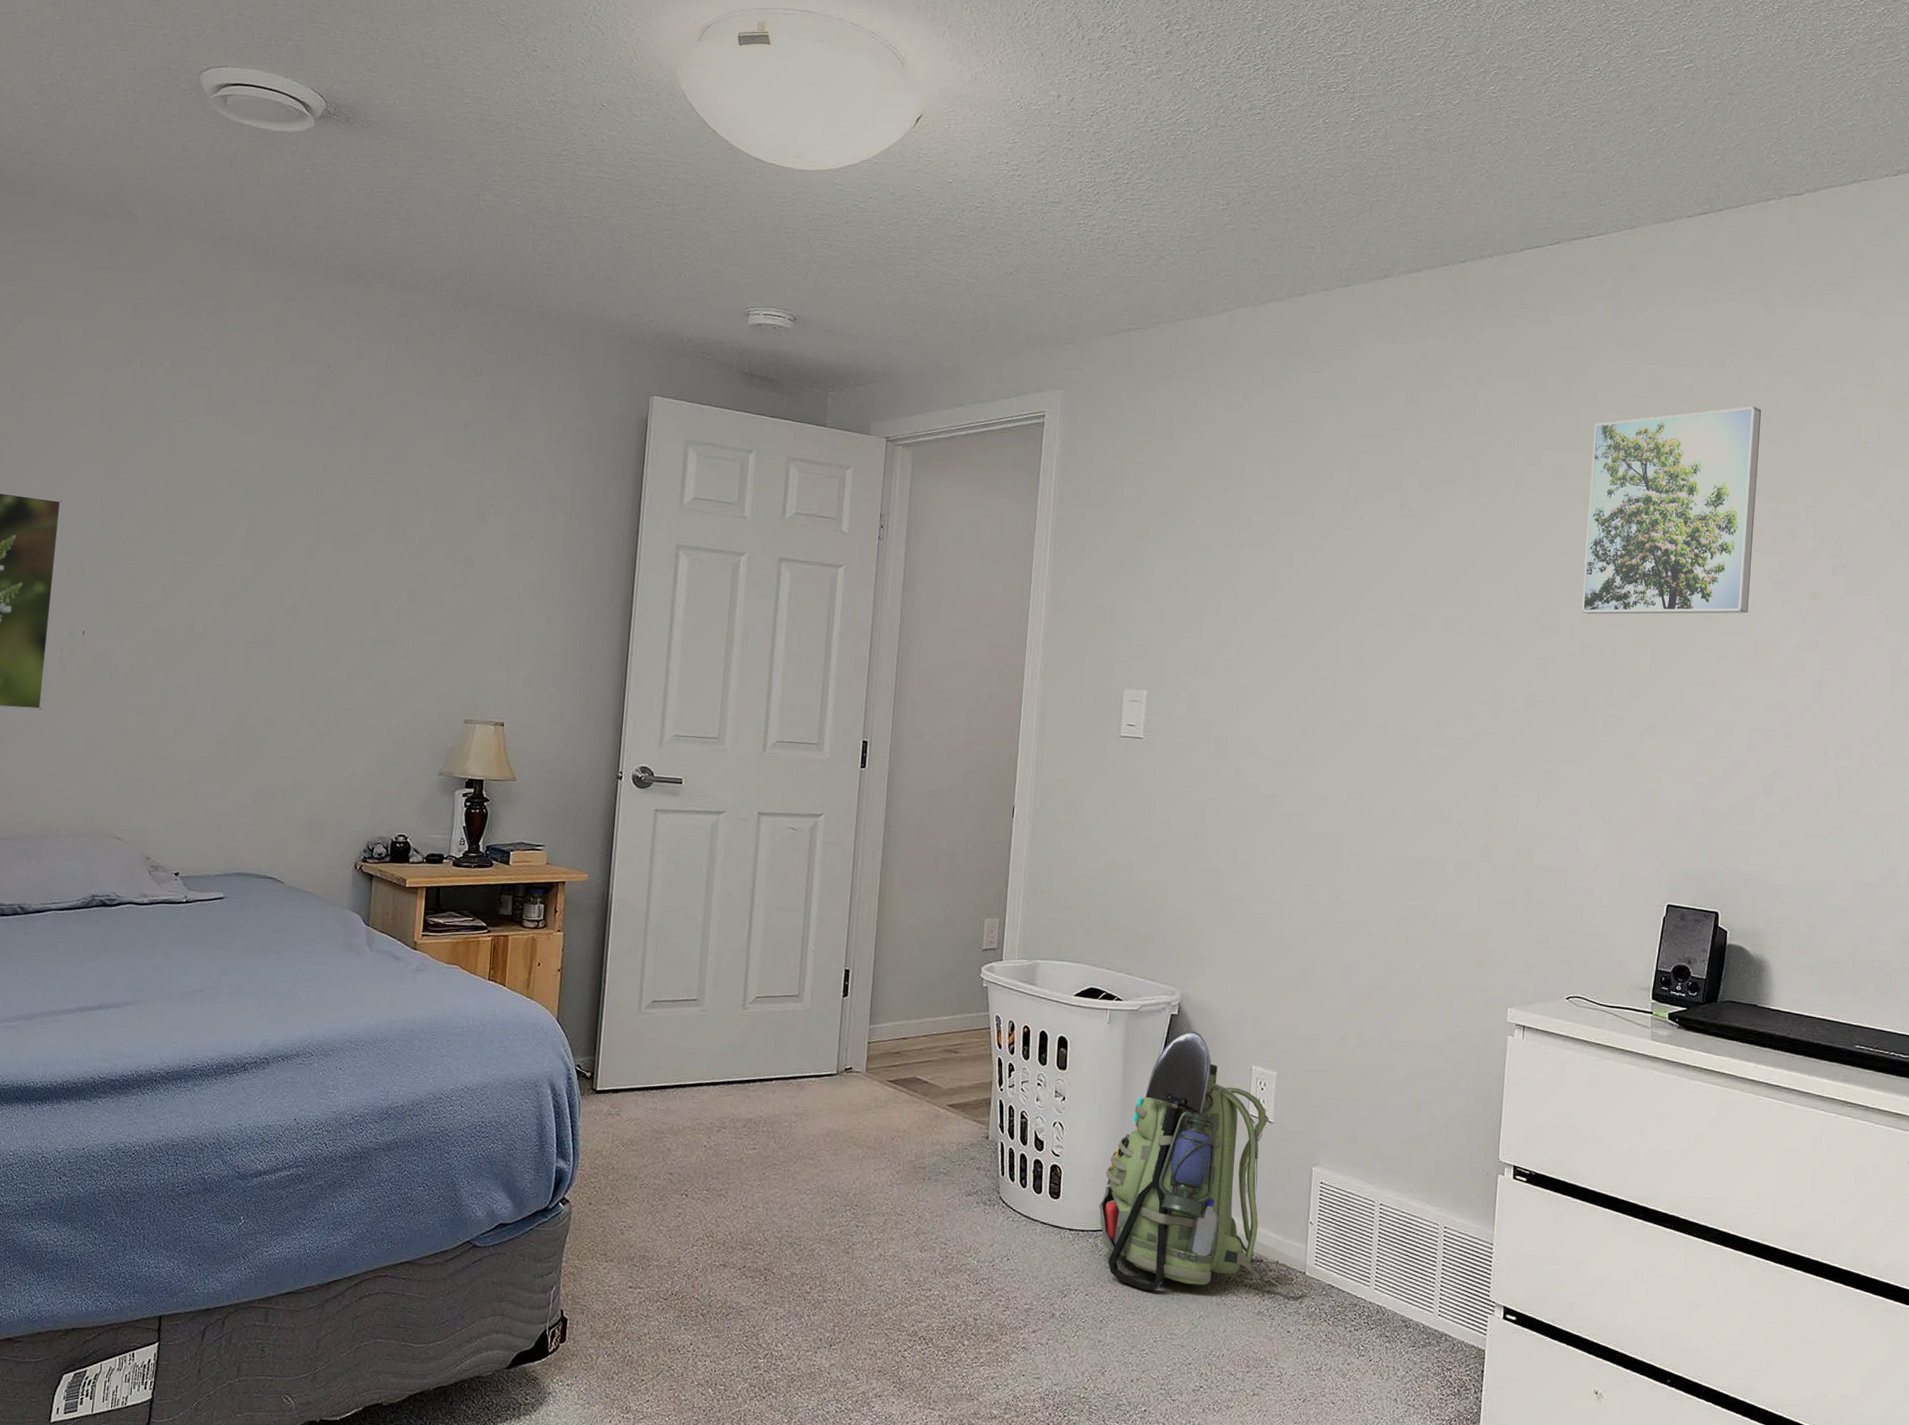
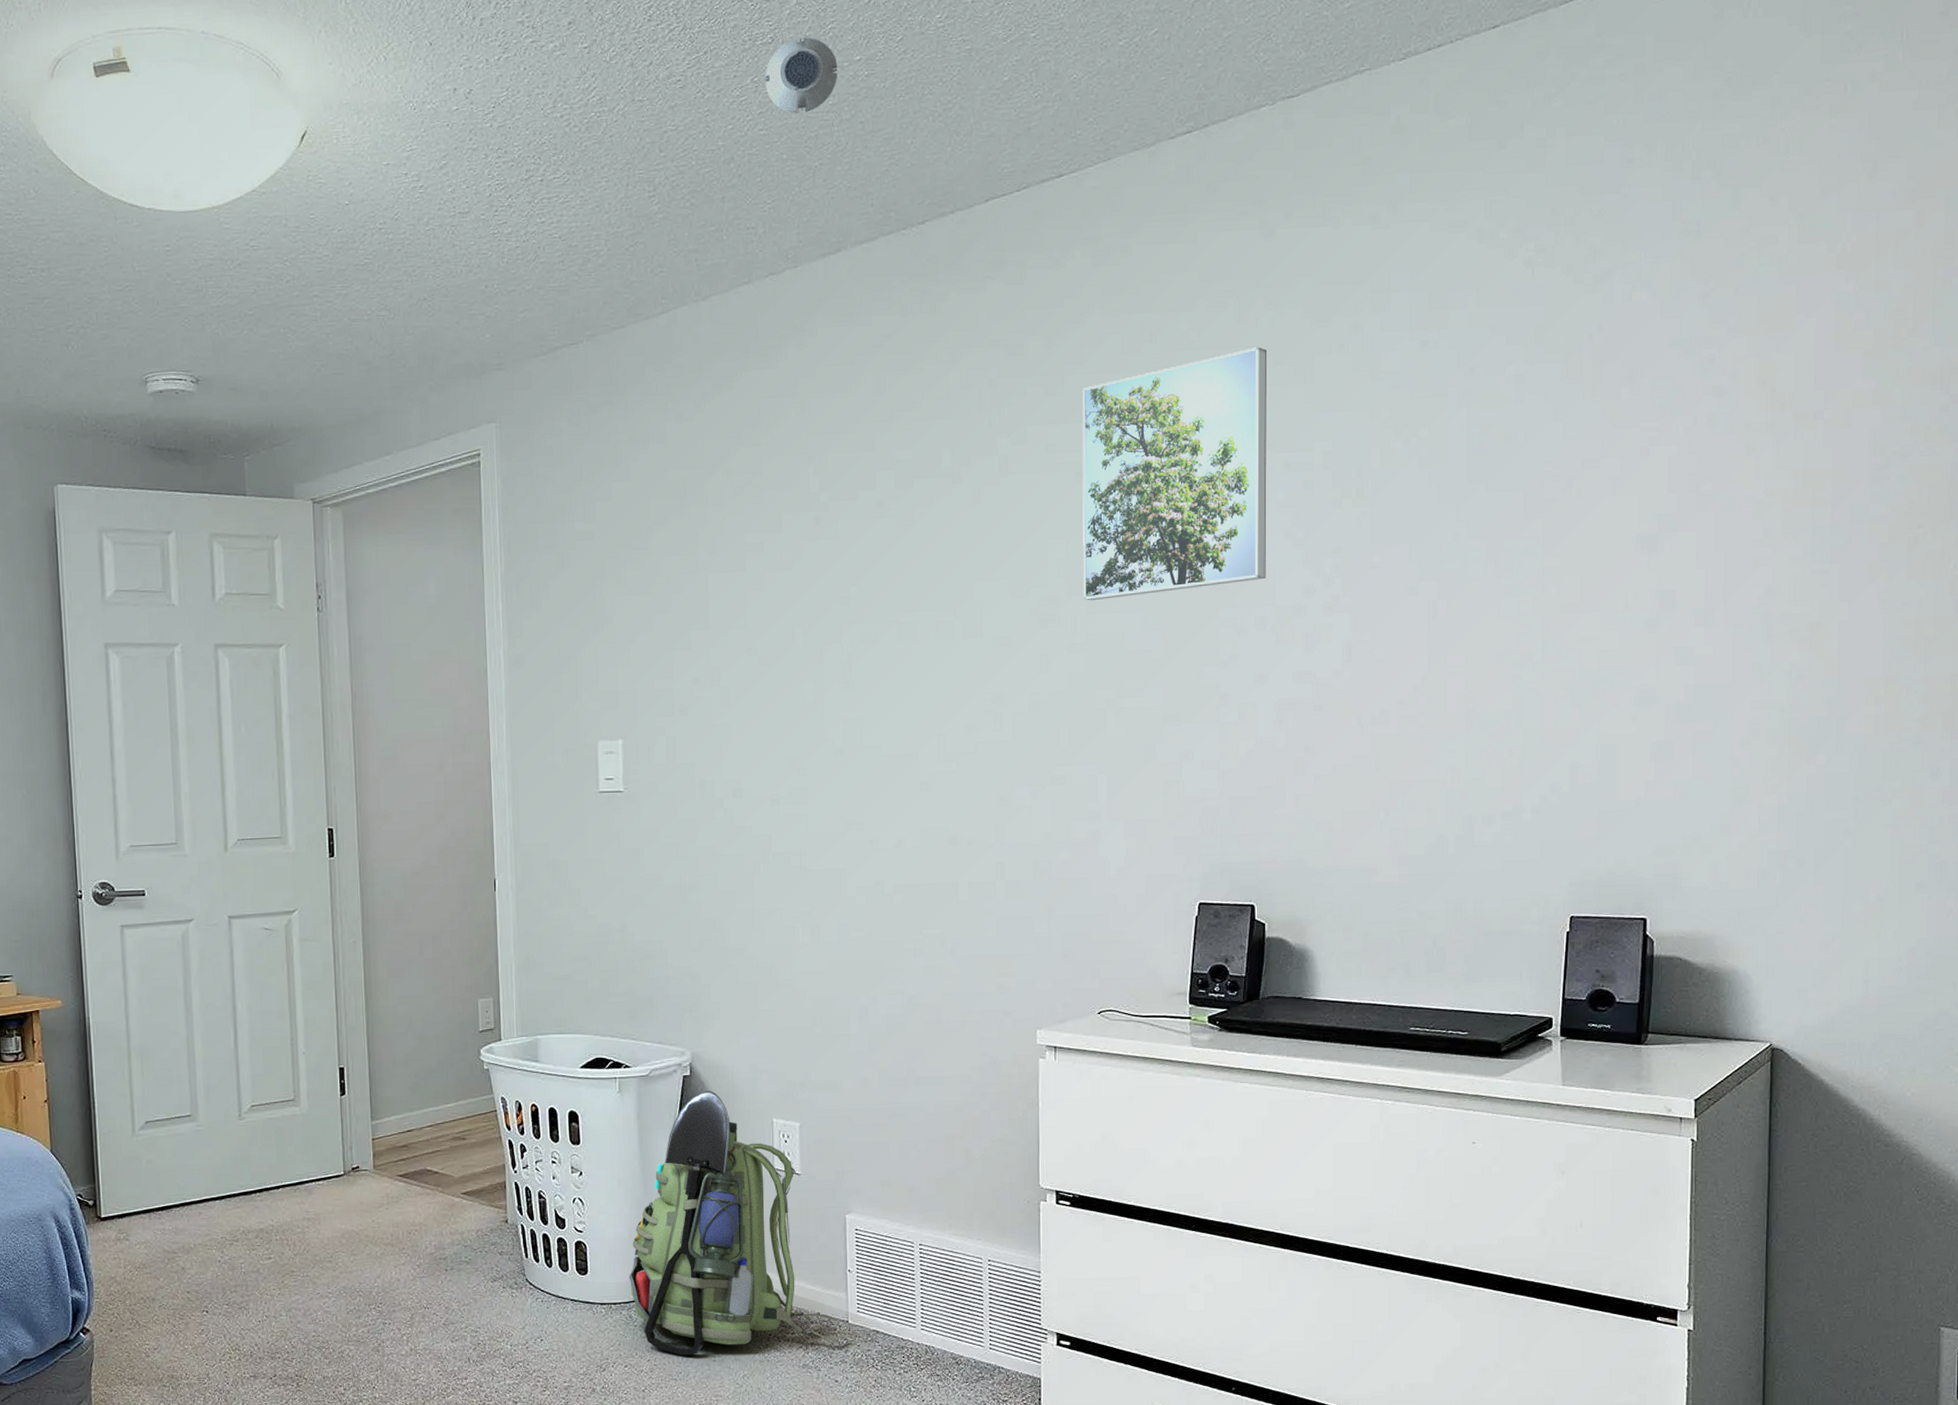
smoke detector: none [1335,90,1401,155] -> present [765,37,838,114]

